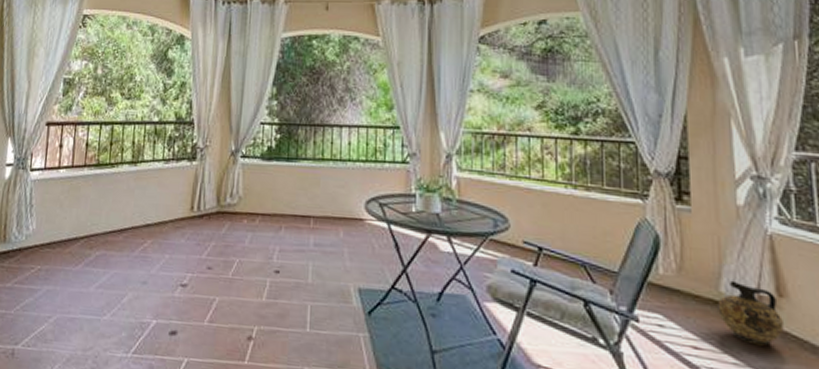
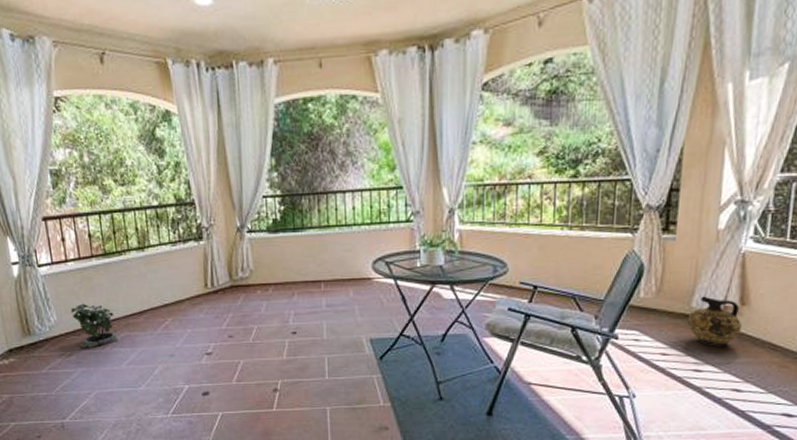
potted plant: none [51,213,94,264] -> present [71,303,119,348]

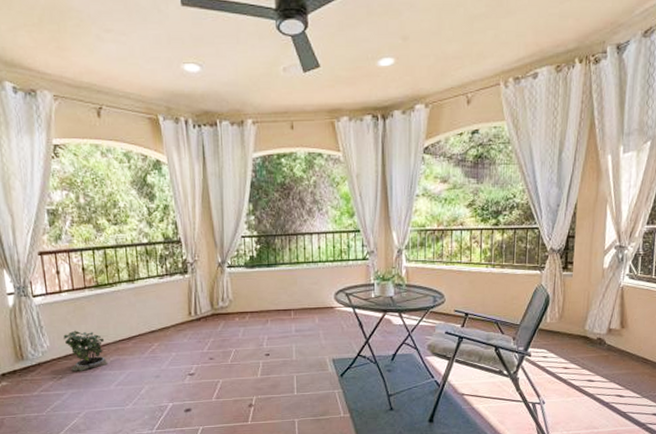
ceramic jug: present [687,296,742,346] -> none [582,321,622,361]

